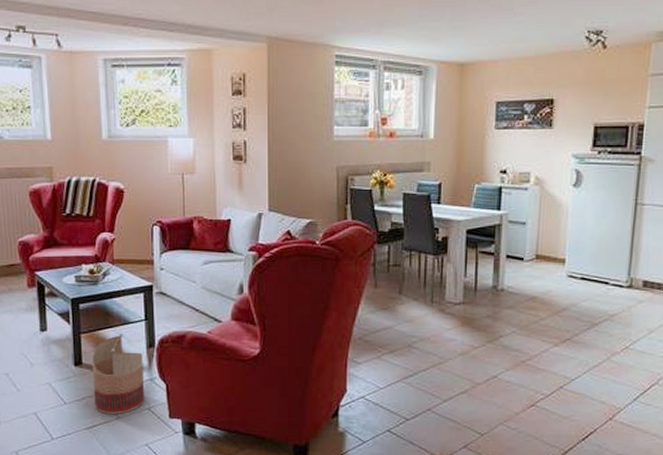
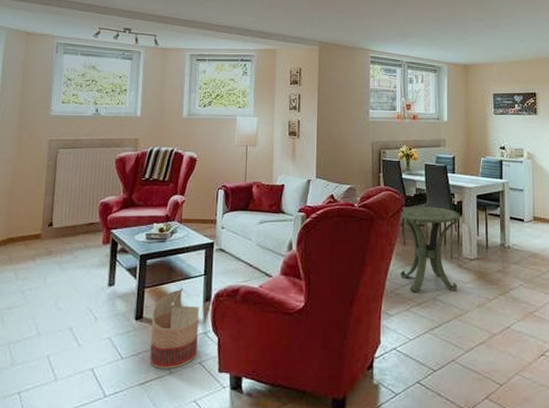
side table: none [370,244,445,339] -> present [400,206,460,292]

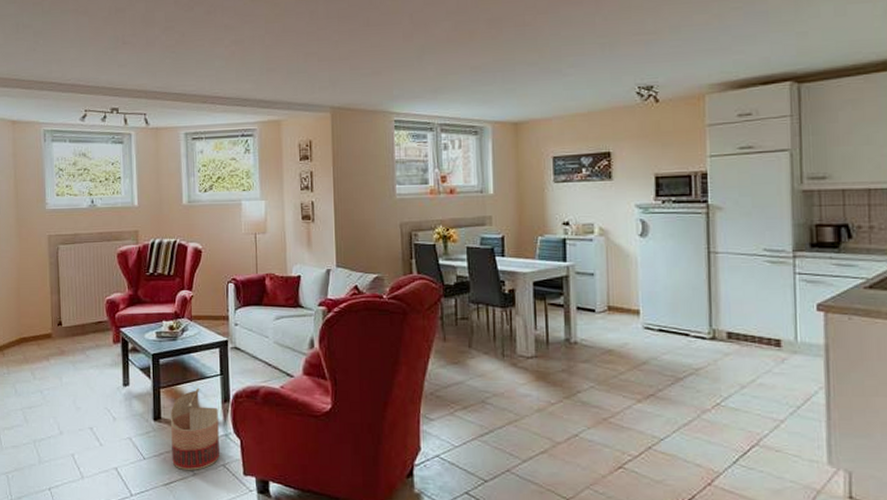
side table: present [400,206,460,292] -> none [438,297,513,395]

